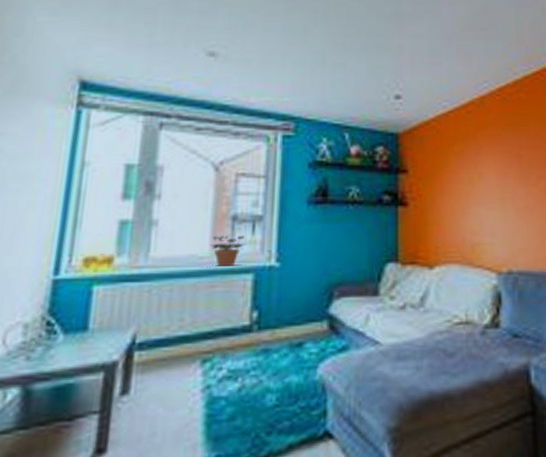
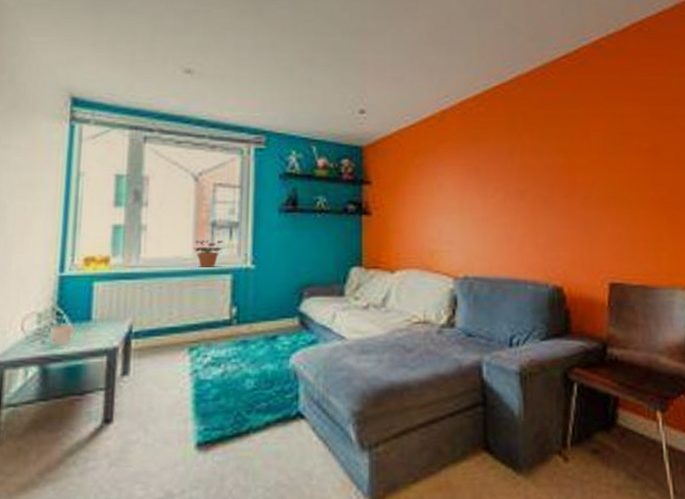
mug: none [36,336,69,363] -> present [49,325,76,347]

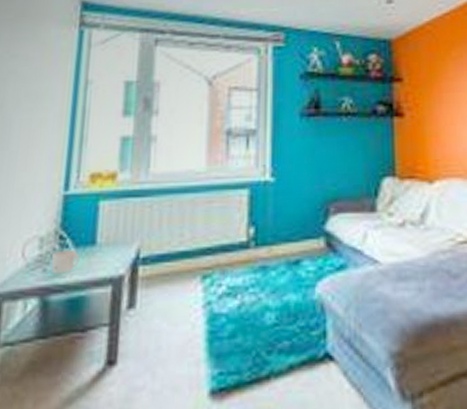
potted plant: present [193,240,226,267] -> none [207,150,242,182]

